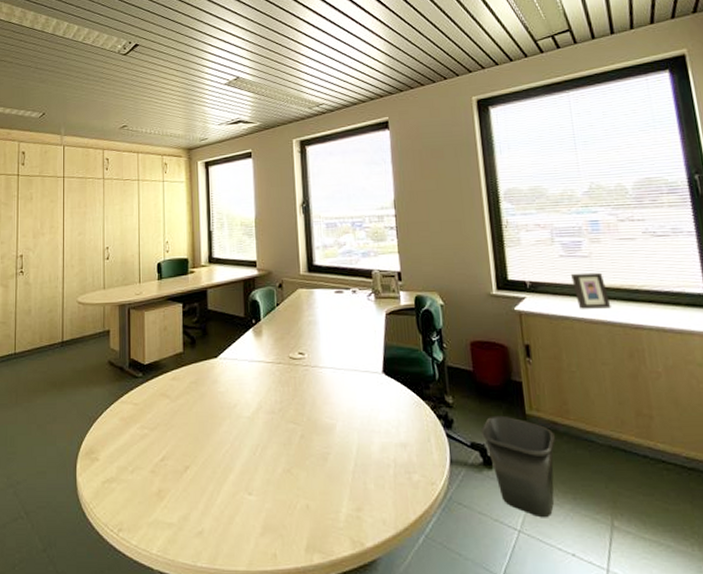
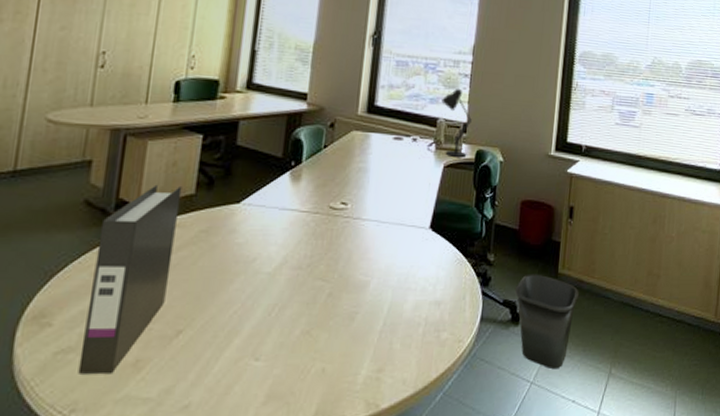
binder: none [120,346,174,500] -> present [78,184,182,374]
desk lamp: none [373,240,406,305] -> present [442,88,472,158]
picture frame: present [571,272,612,309] -> none [621,141,648,177]

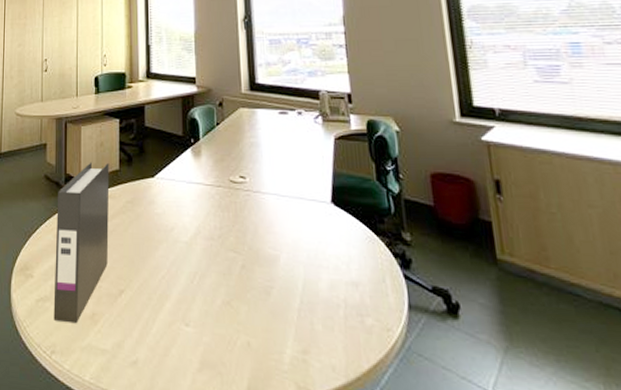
desk lamp: present [442,88,472,158] -> none [320,59,357,130]
waste bin: present [514,274,580,368] -> none [443,257,534,379]

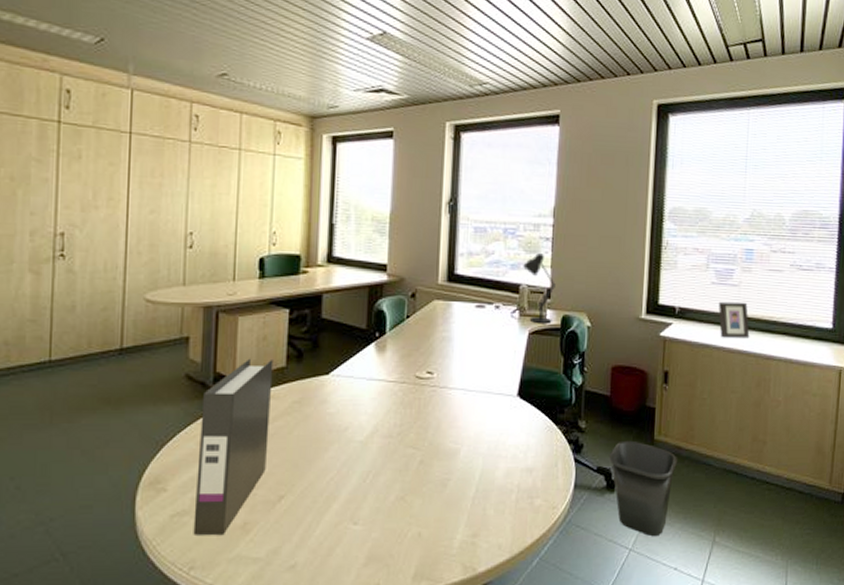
desk lamp: none [320,59,357,130] -> present [523,252,556,324]
waste bin: none [443,257,534,379] -> present [608,440,678,536]
picture frame: none [548,101,598,143] -> present [718,301,750,338]

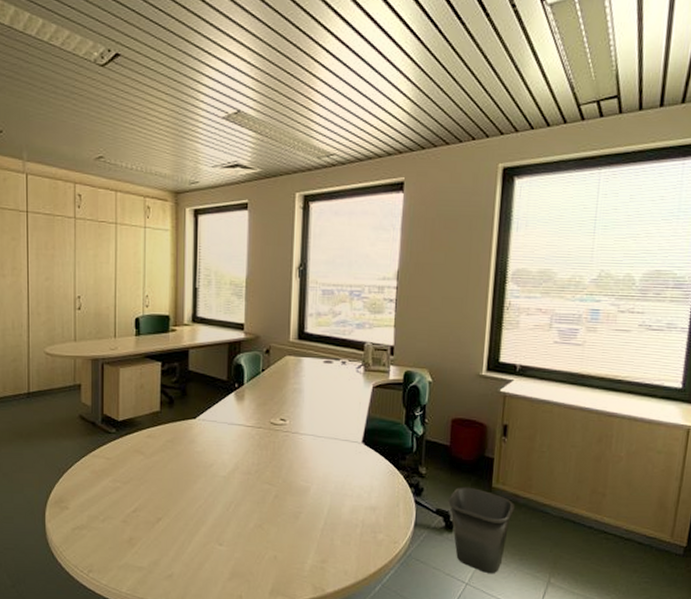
binder: present [193,358,274,535] -> none [90,403,150,546]
desk lamp: present [523,252,556,324] -> none [368,313,399,379]
picture frame: present [718,301,750,338] -> none [560,360,593,396]

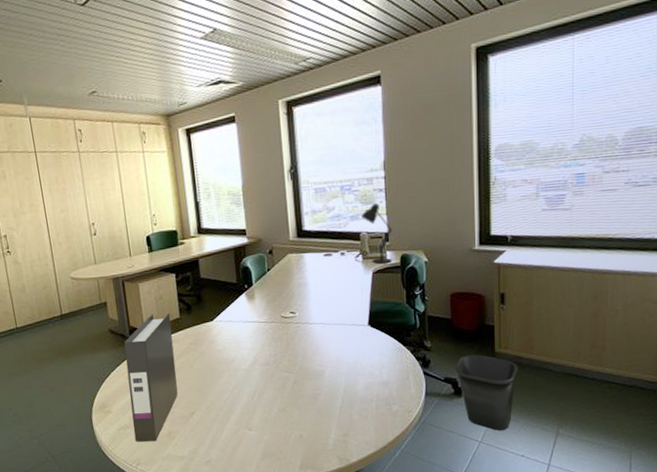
binder: none [90,403,150,546] -> present [124,313,178,442]
desk lamp: none [368,313,399,379] -> present [361,202,392,264]

